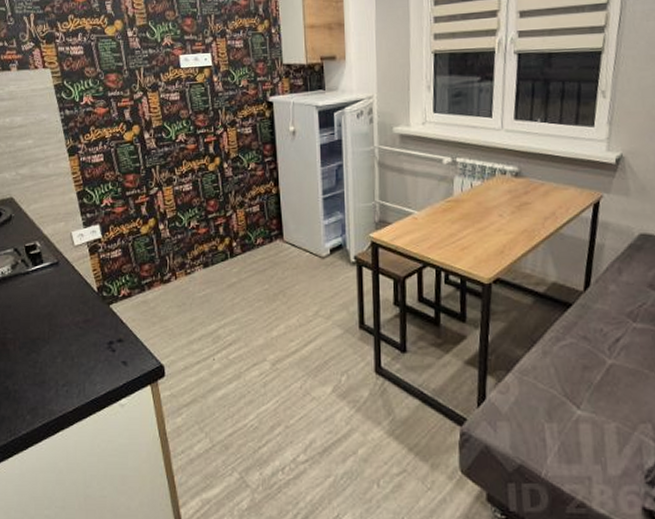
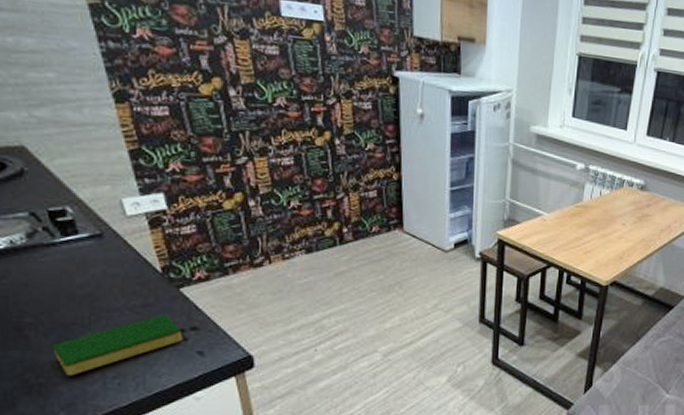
dish sponge: none [24,328,112,384] -> present [52,314,183,376]

